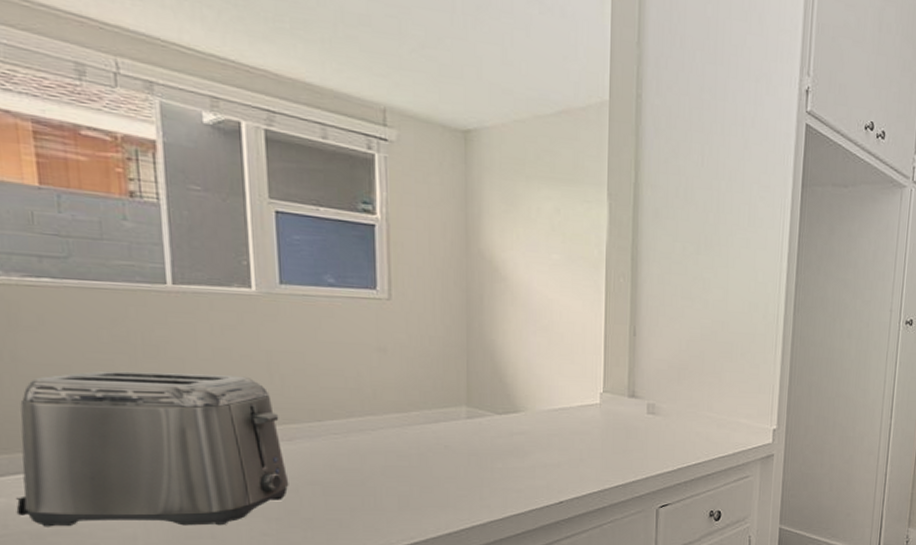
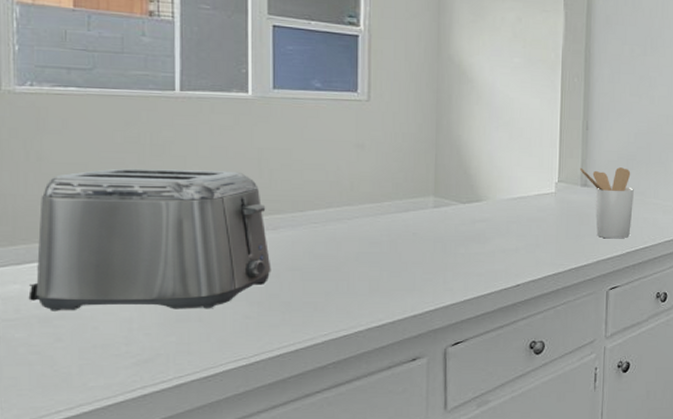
utensil holder: none [626,377,687,454] -> present [579,167,635,239]

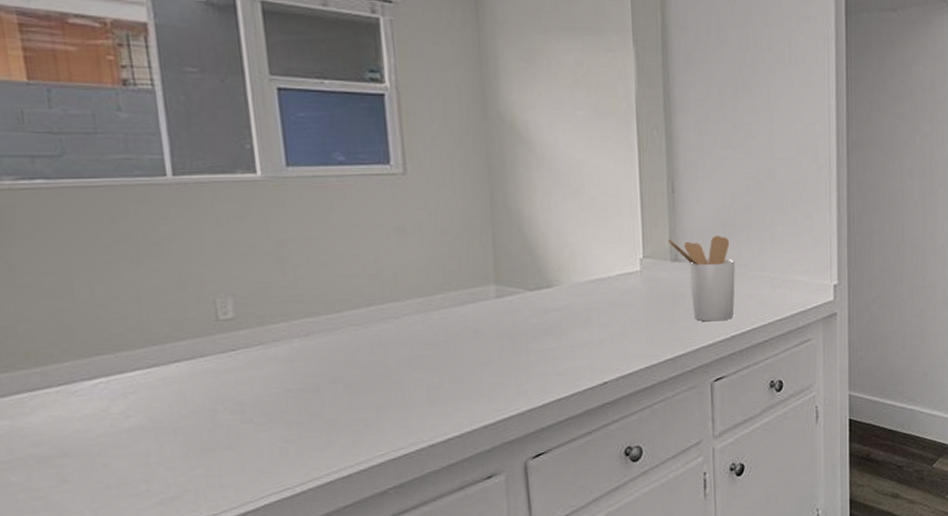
toaster: present [28,168,271,311] -> none [18,269,309,449]

